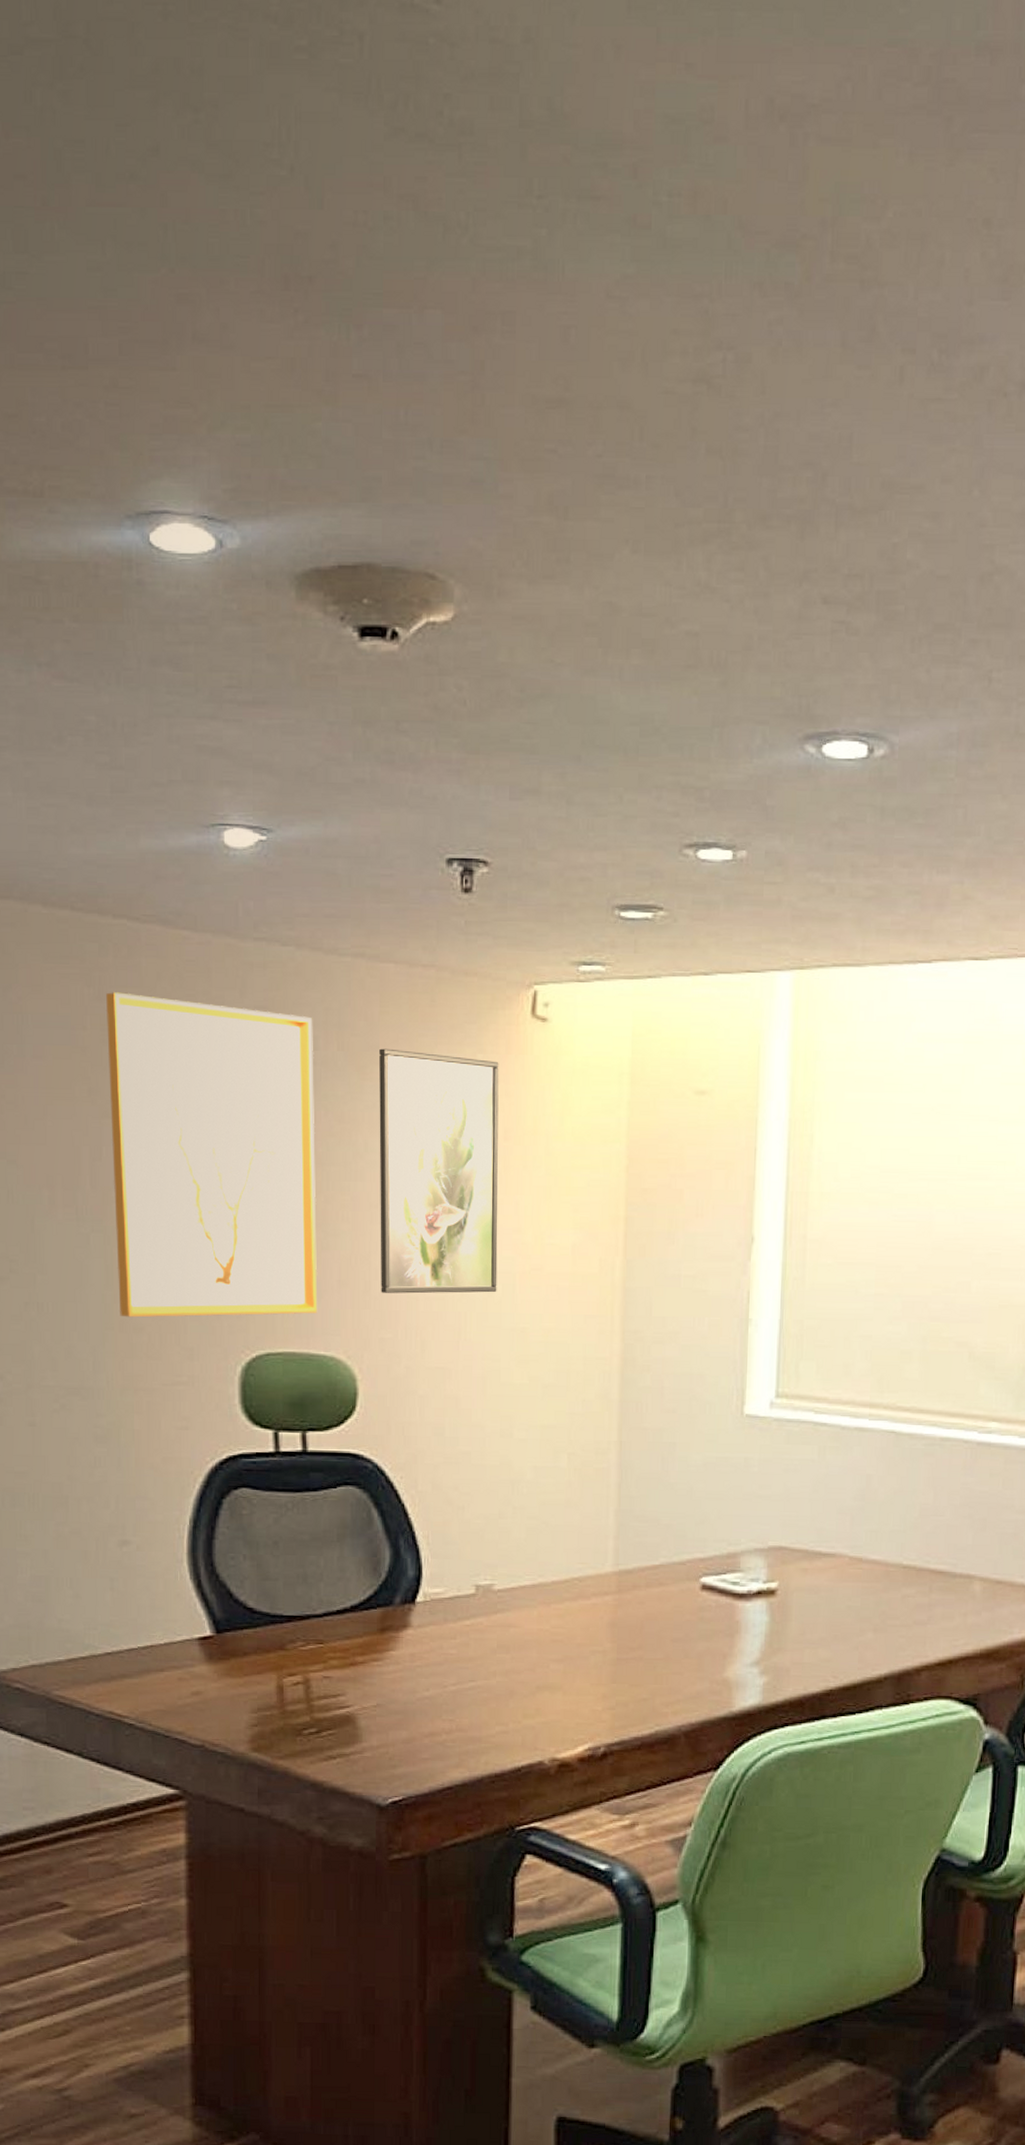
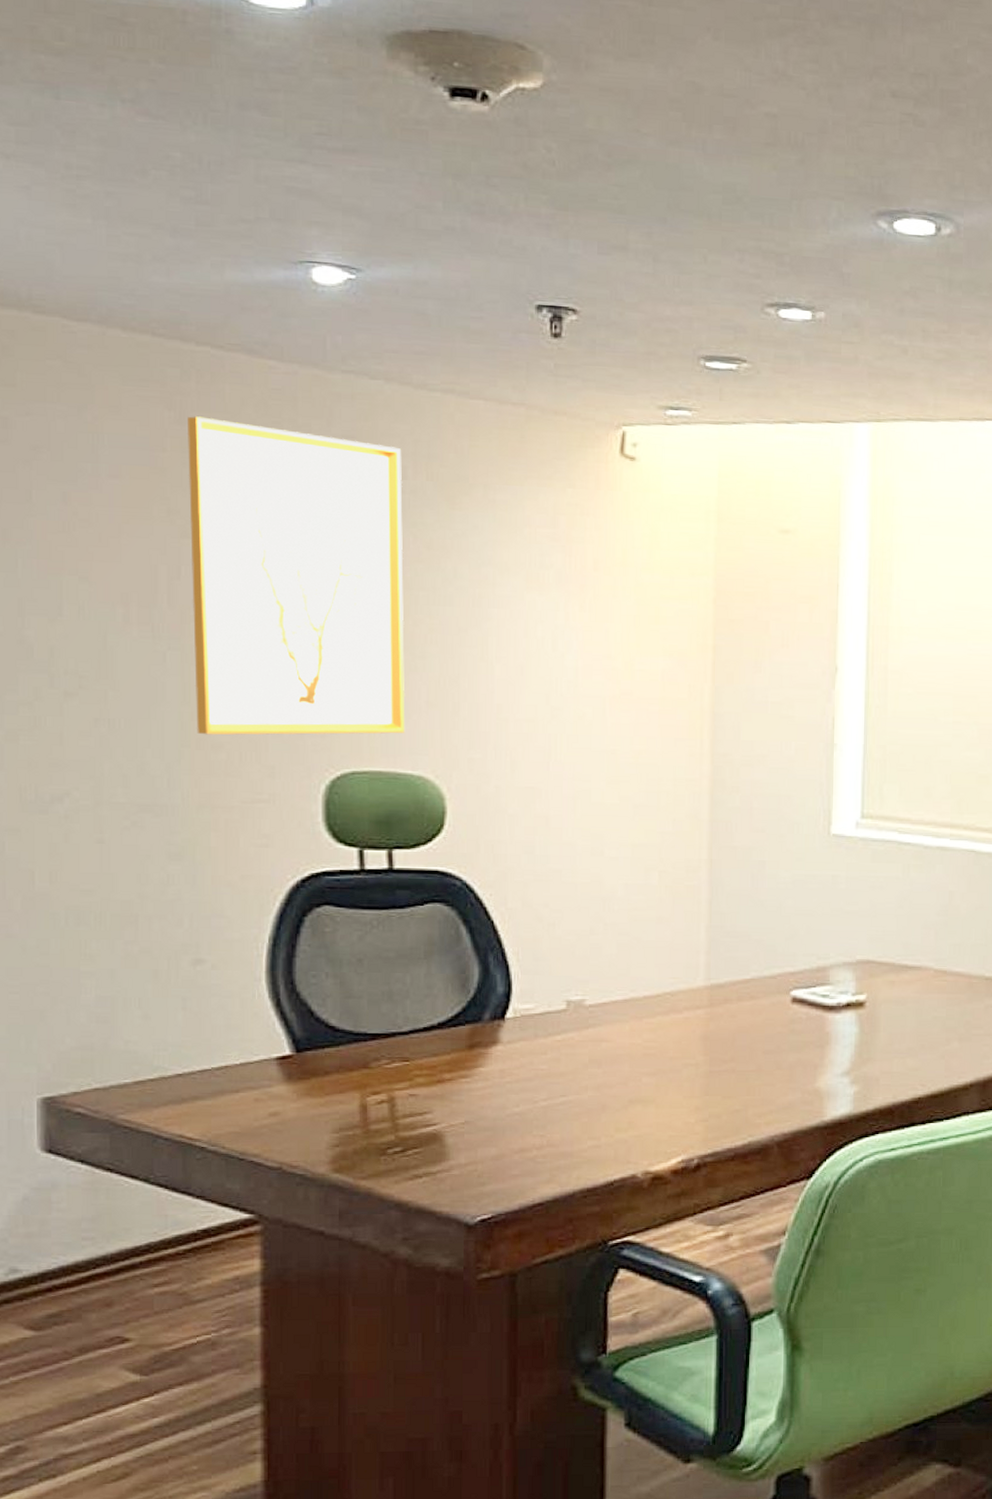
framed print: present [379,1048,499,1294] -> none [468,480,588,716]

